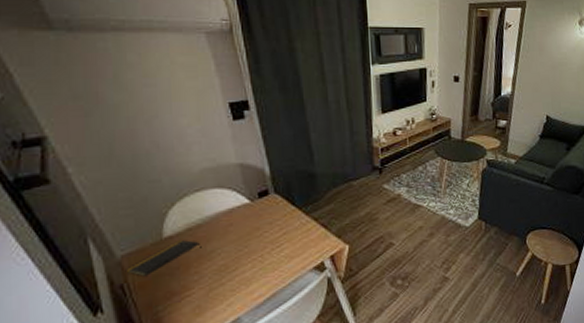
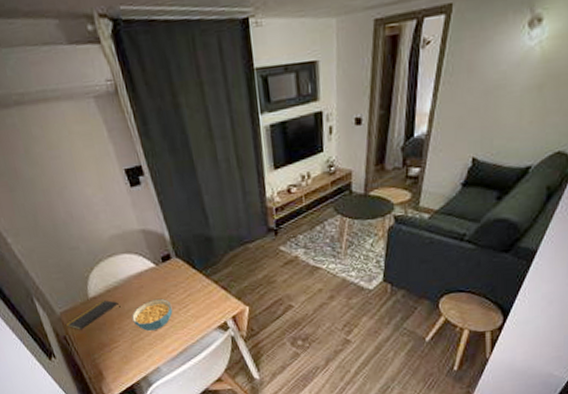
cereal bowl: none [214,238,264,275] -> present [132,299,173,331]

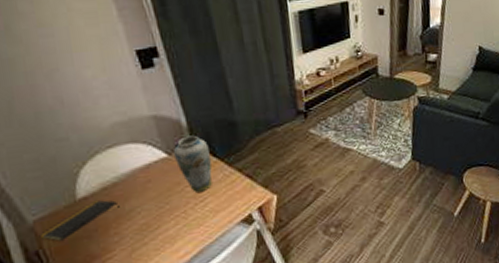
cereal bowl: present [132,299,173,331] -> none [134,193,187,234]
vase: none [159,248,193,299] -> present [173,135,213,193]

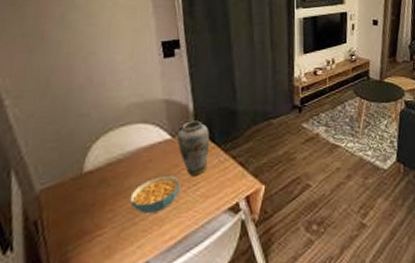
notepad: present [39,199,120,241] -> none [42,174,119,213]
cereal bowl: none [134,193,187,234] -> present [130,175,180,213]

